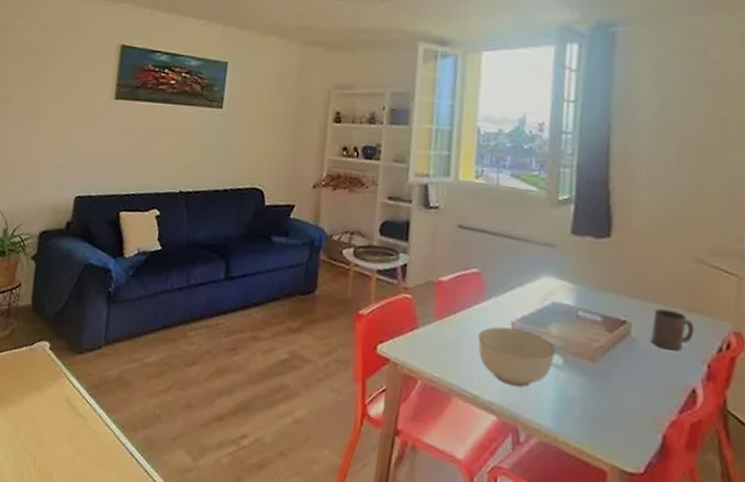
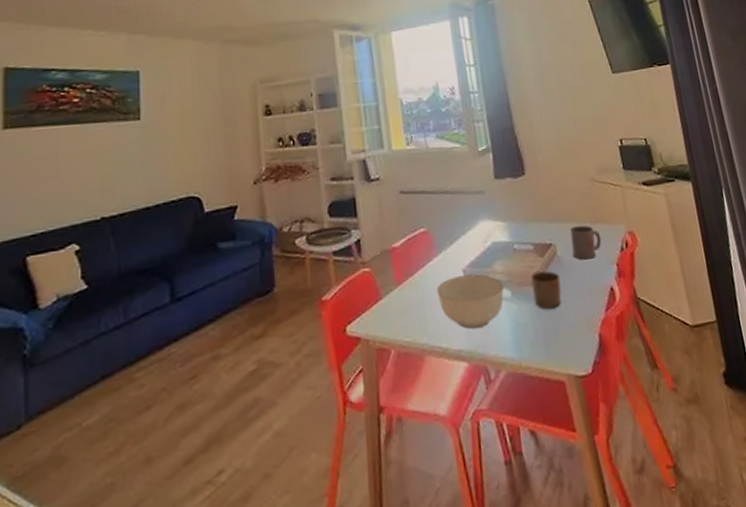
mug: none [589,347,629,394] -> present [531,271,562,311]

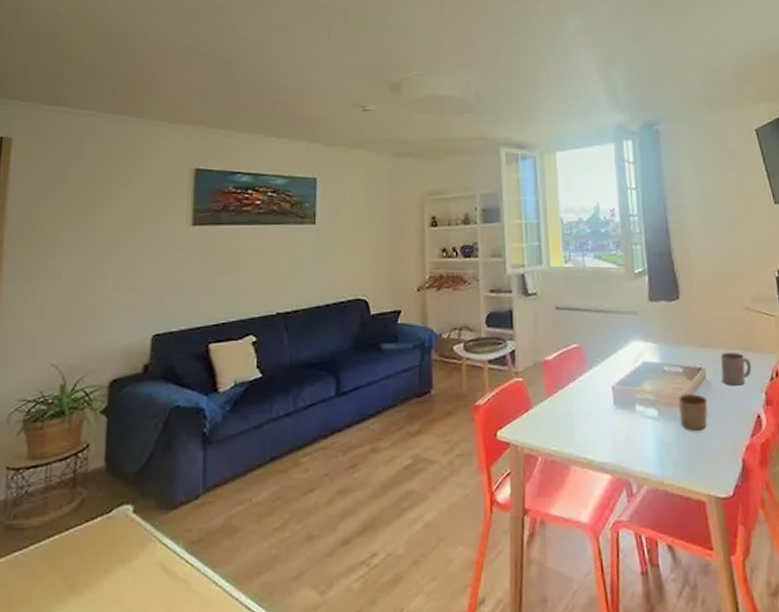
bowl: present [436,274,504,329] -> none [585,392,652,443]

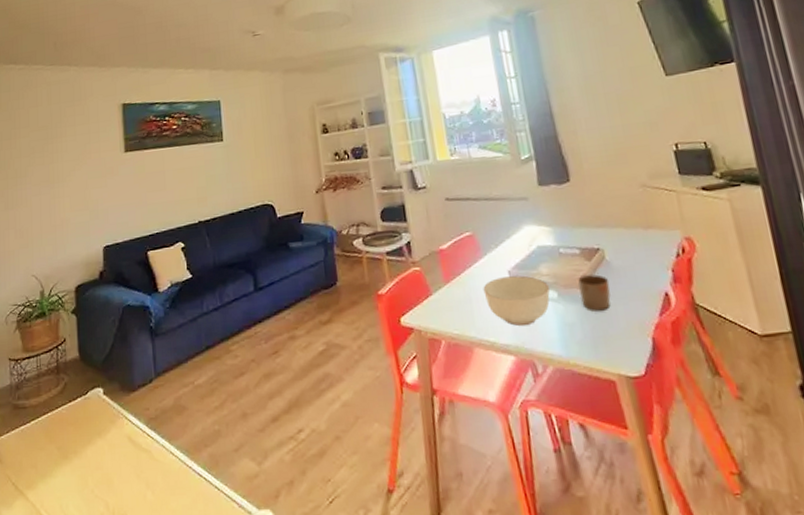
bowl: none [585,392,652,443] -> present [483,275,551,326]
cup: present [720,352,752,386] -> none [619,230,655,265]

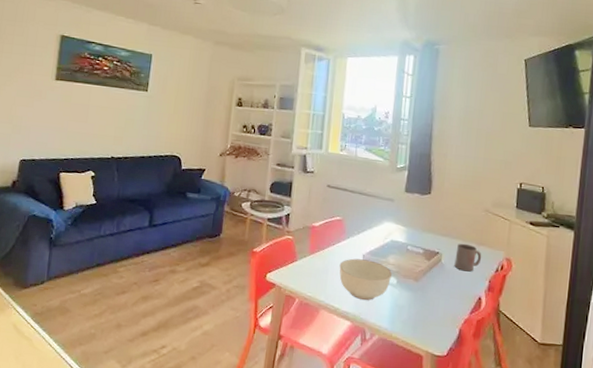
mug: present [578,274,611,313] -> none [414,271,440,302]
cup: none [619,230,655,265] -> present [454,243,482,272]

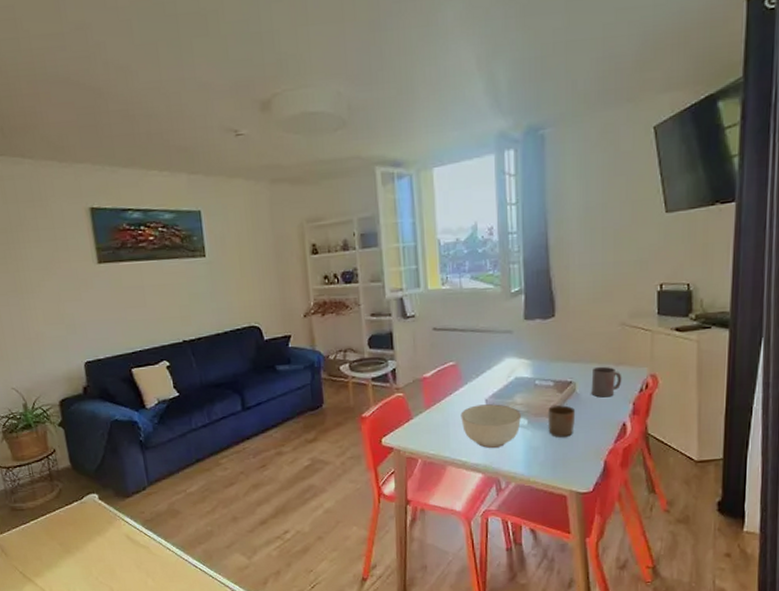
mug: none [414,271,440,302] -> present [548,405,576,439]

